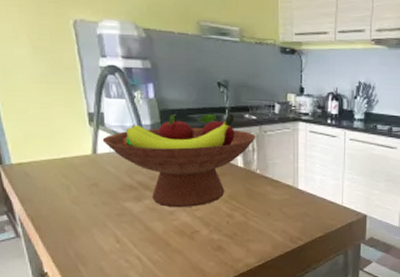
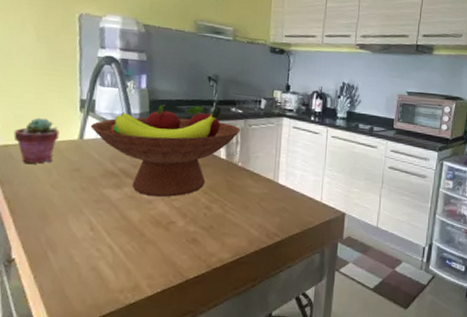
potted succulent: none [26,133,72,180] -> present [13,117,60,164]

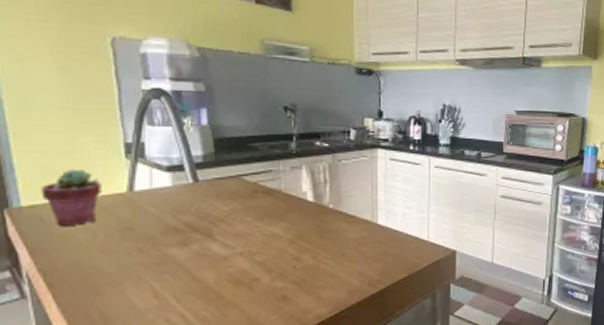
fruit bowl: present [90,105,241,198] -> none [141,141,329,253]

